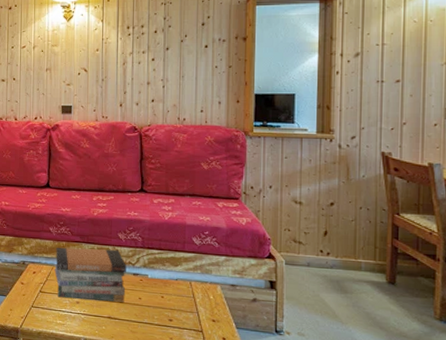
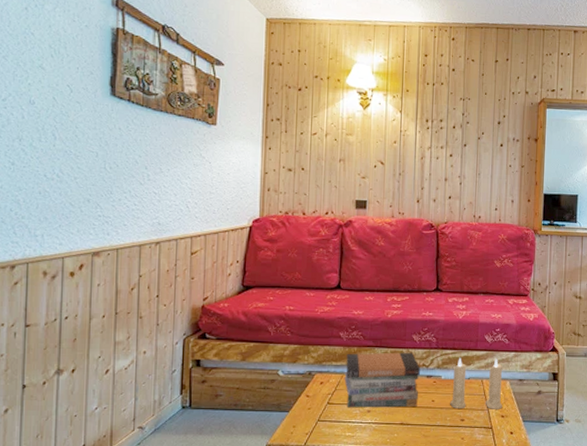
candle: none [157,258,214,313] -> present [450,357,503,409]

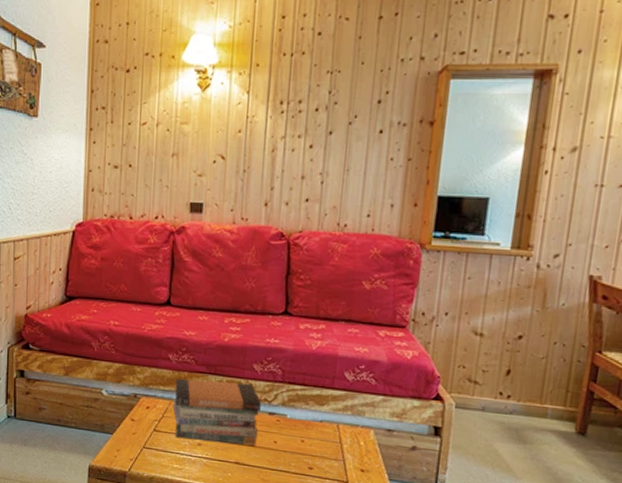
candle: present [450,357,503,409] -> none [296,395,365,462]

